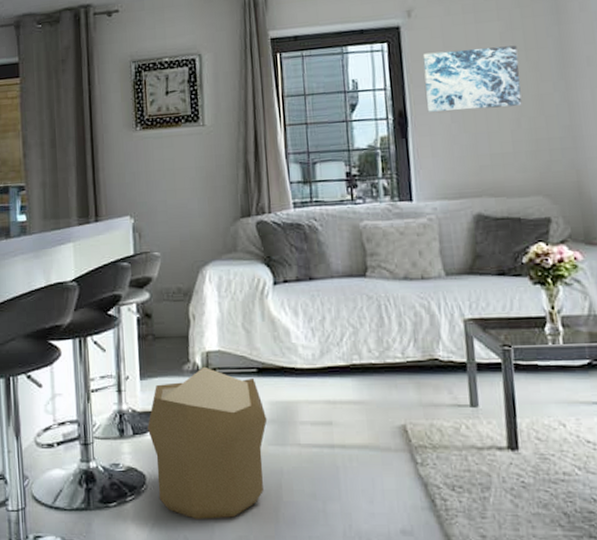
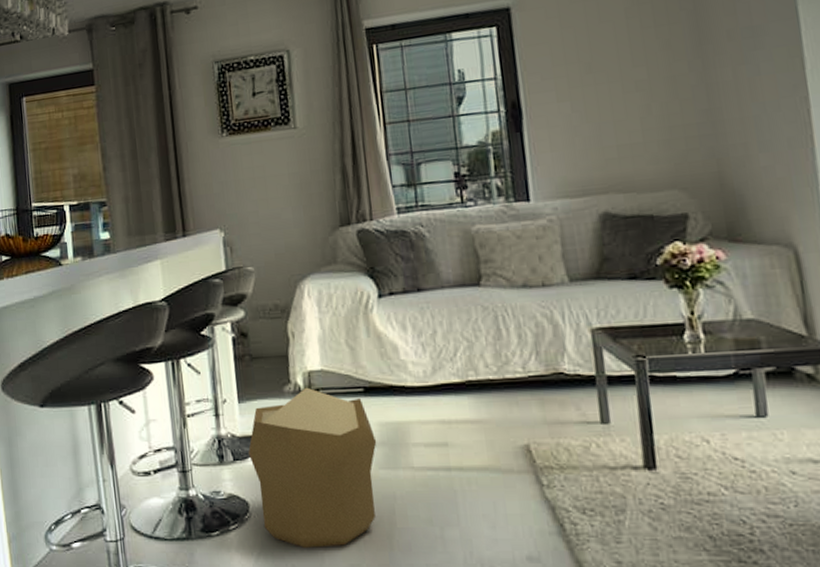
wall art: present [422,45,522,112] -> none [537,21,652,102]

